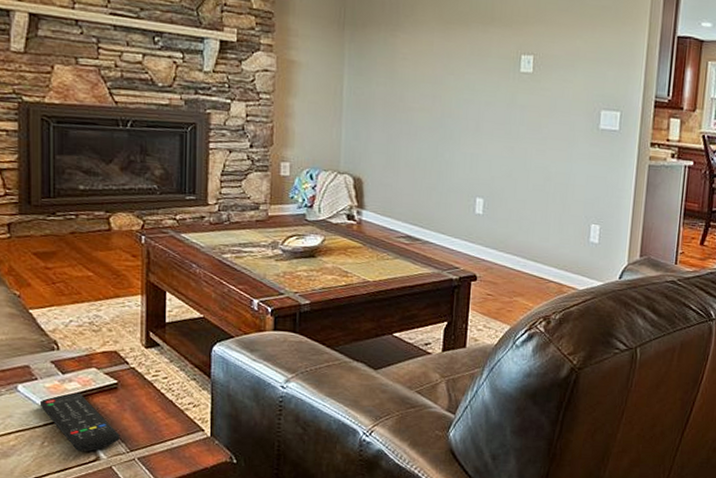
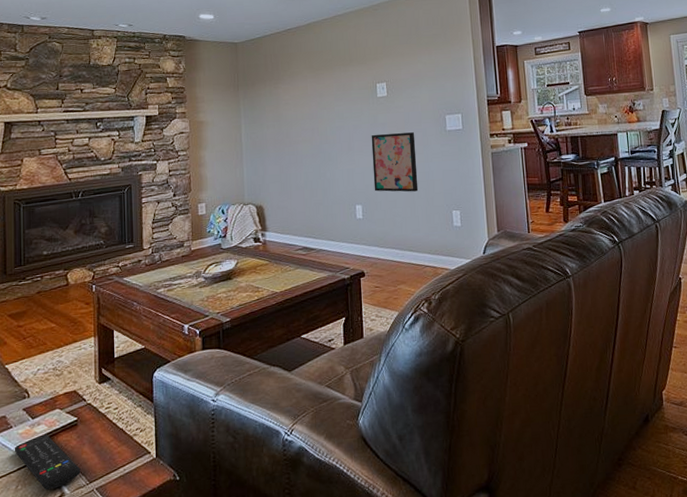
wall art: none [501,118,560,195] -> present [371,132,419,192]

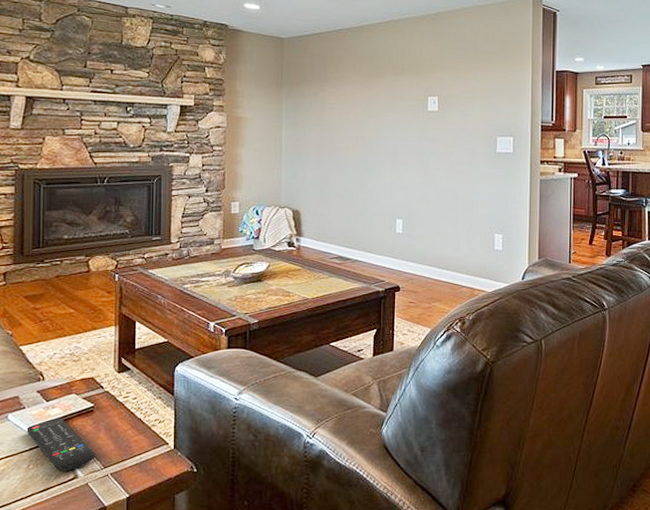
wall art: present [371,132,419,192] -> none [416,150,464,211]

